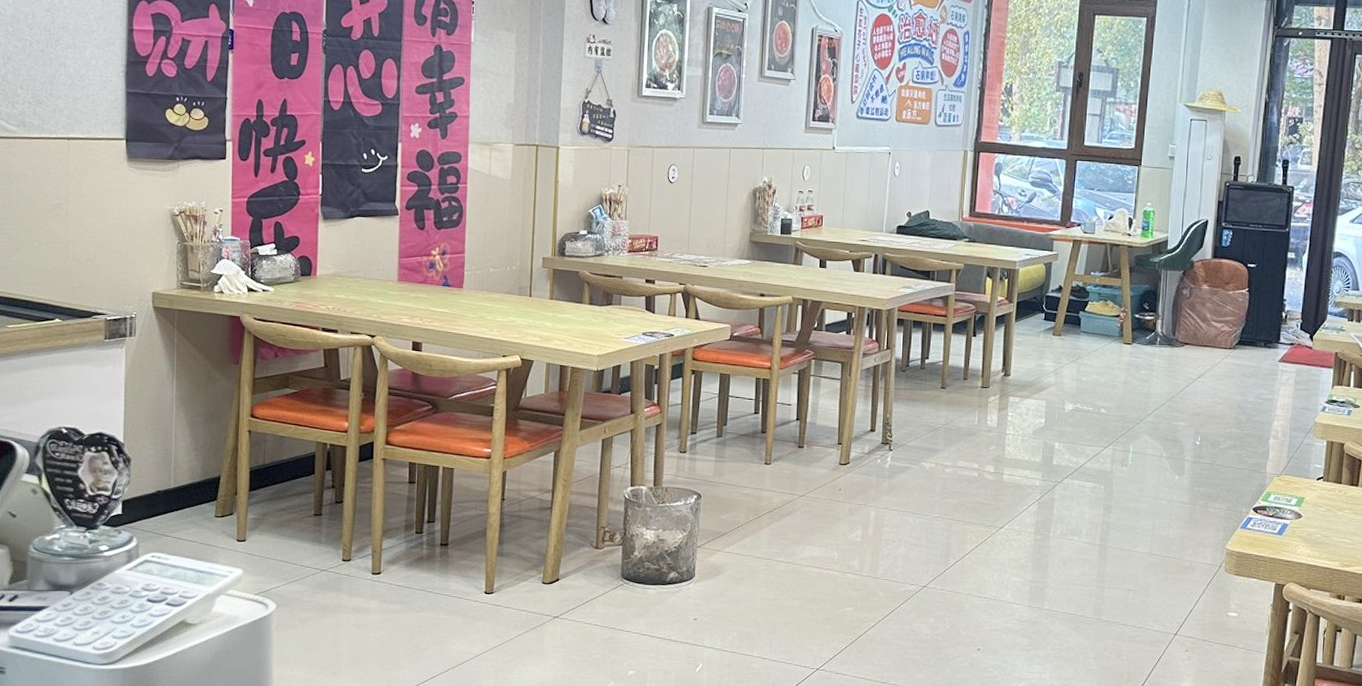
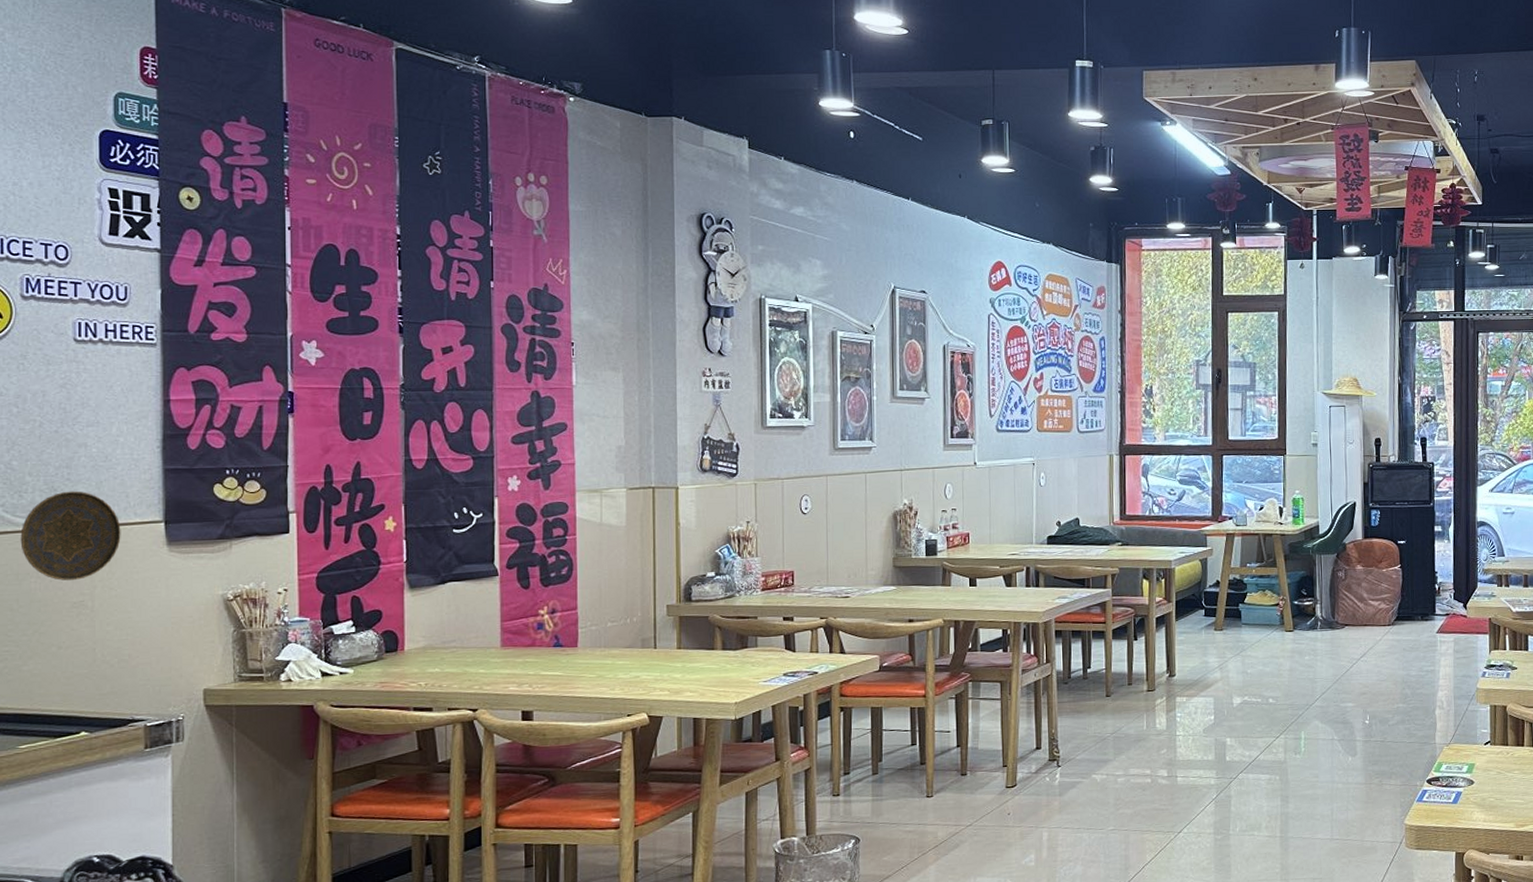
decorative plate: none [12,105,91,185] -> present [20,491,121,581]

